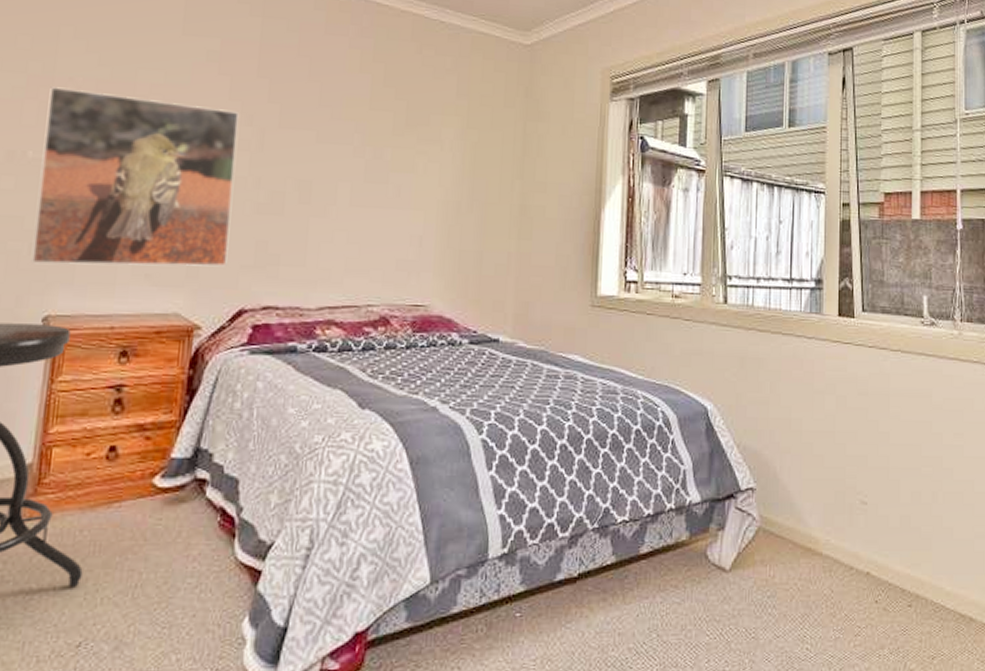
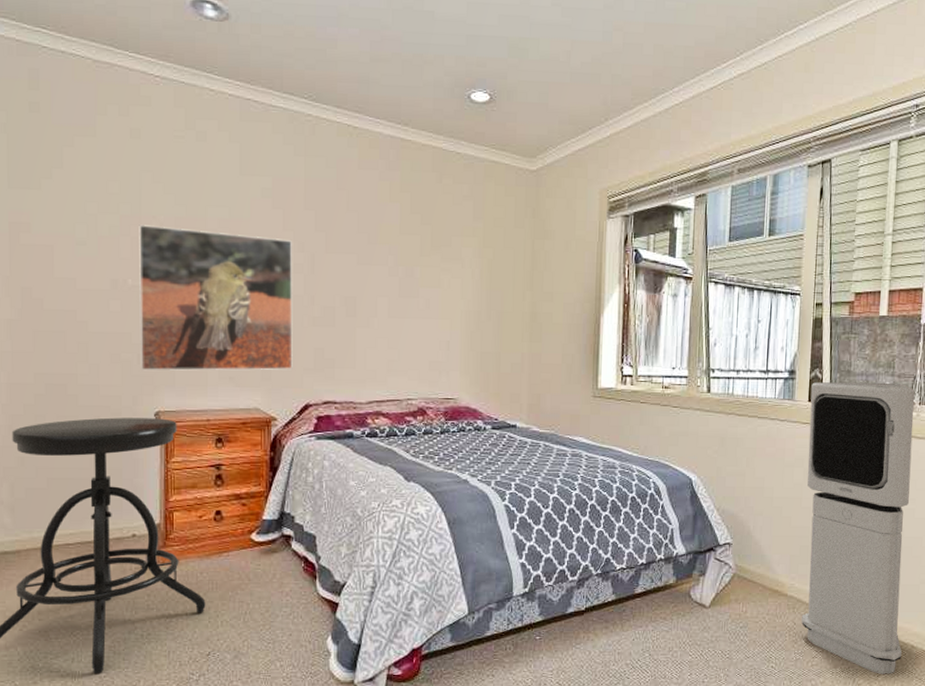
air purifier: none [840,293,959,656] -> present [801,382,914,674]

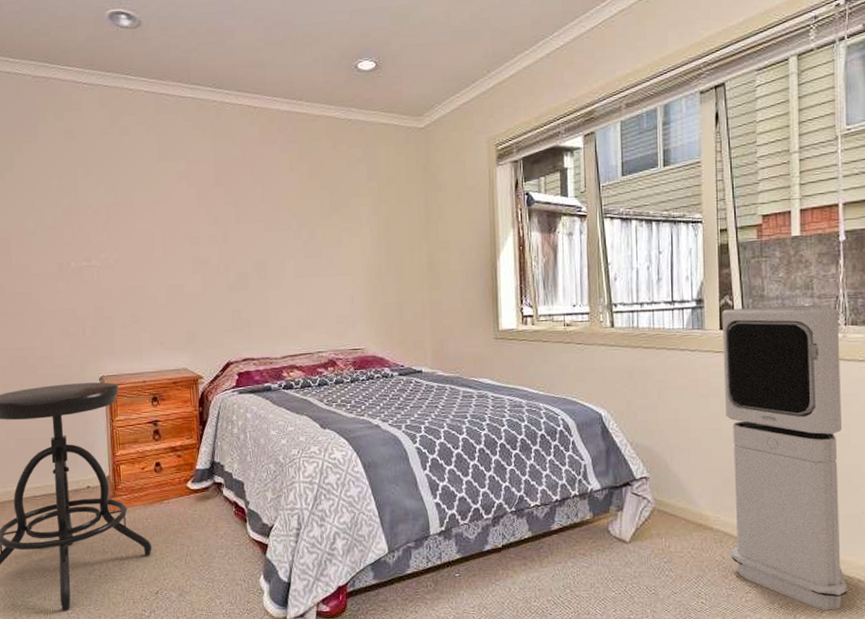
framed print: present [139,225,293,371] -> none [77,213,214,341]

